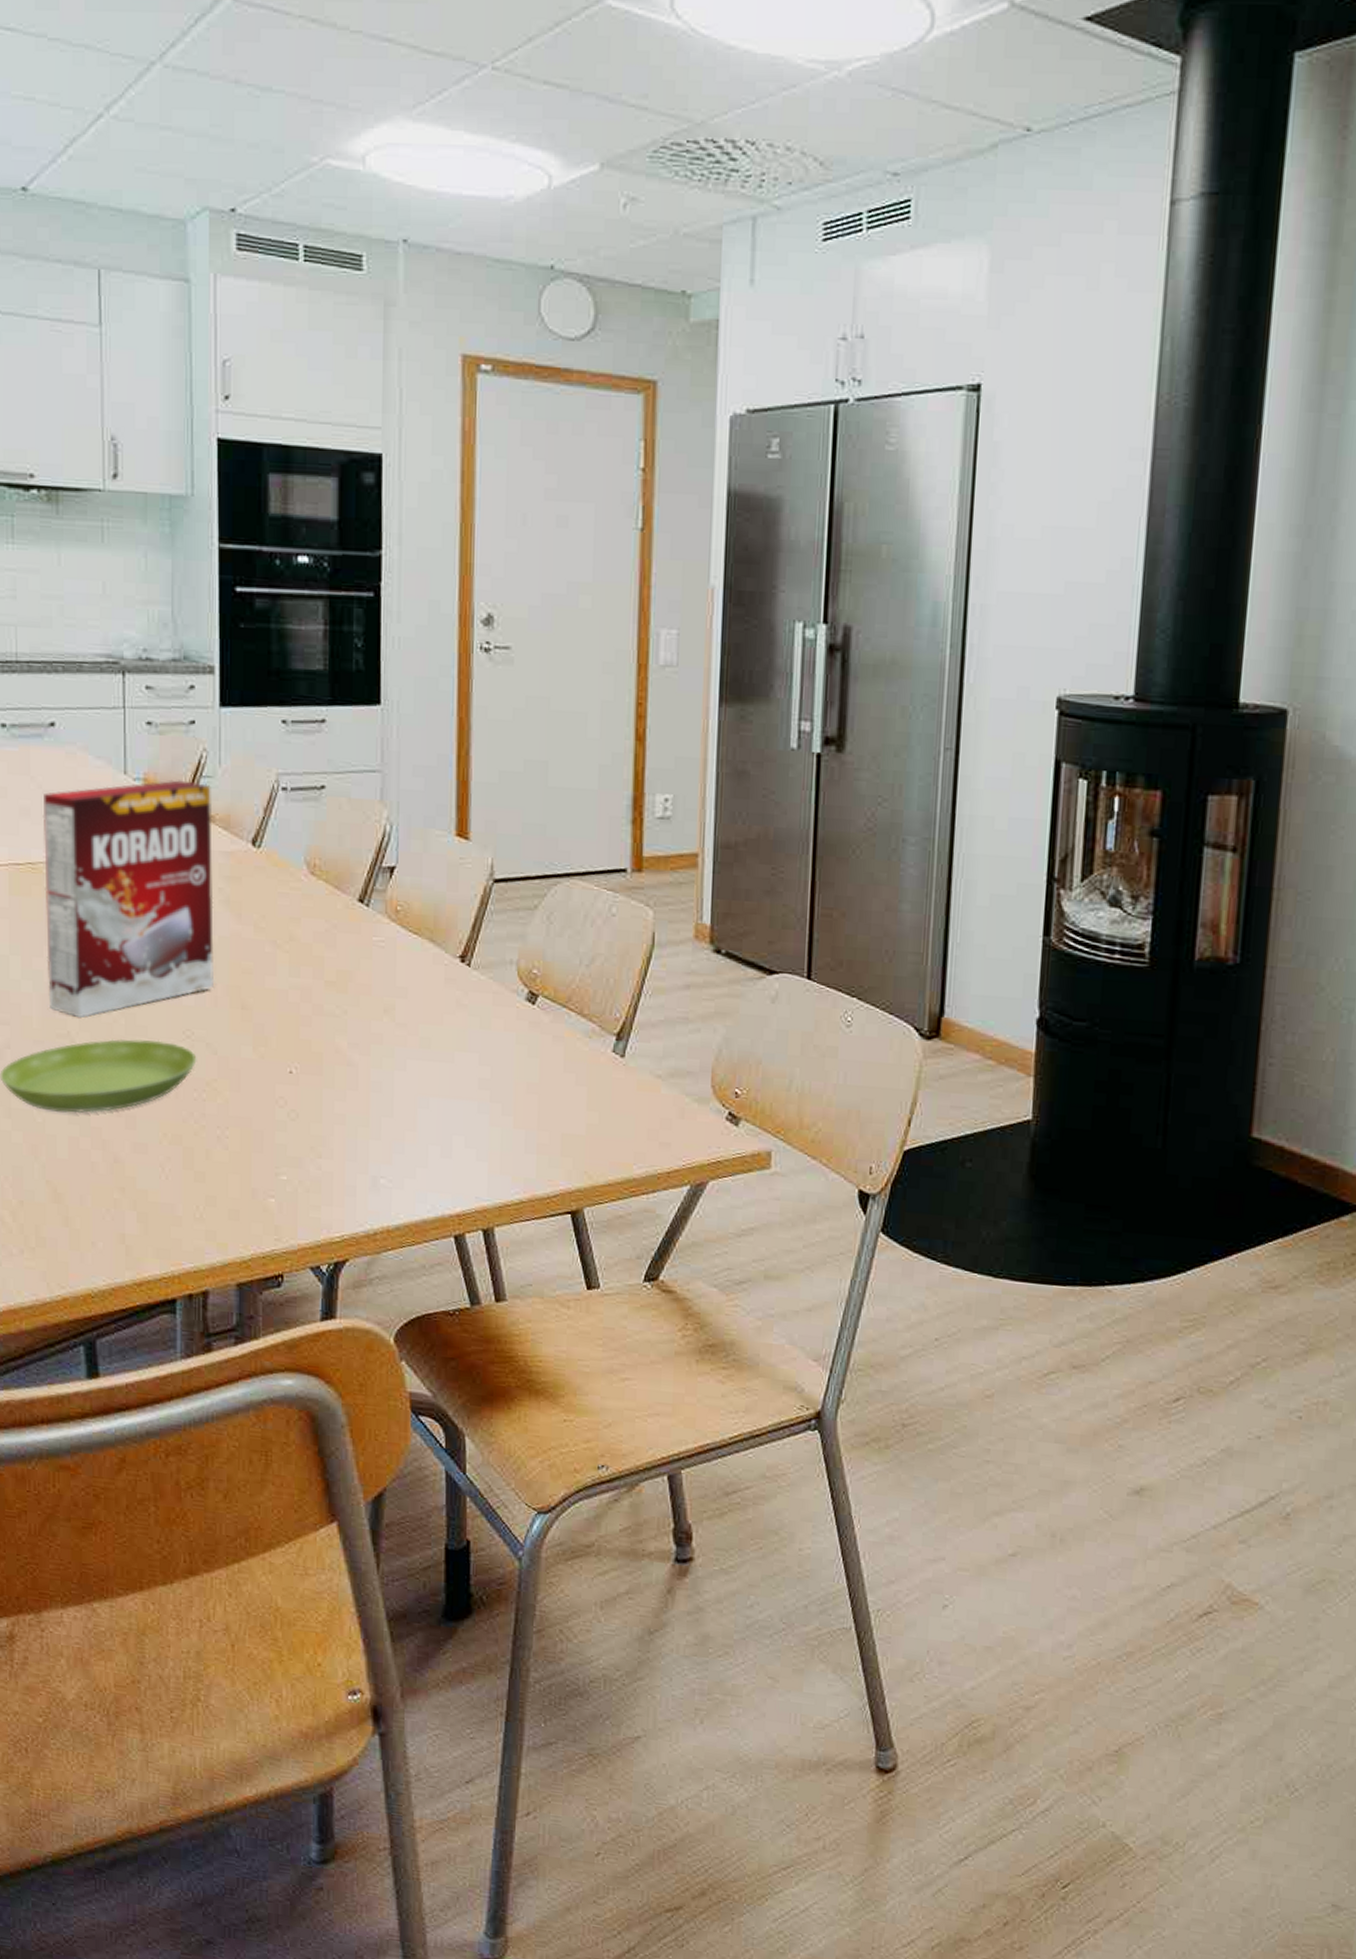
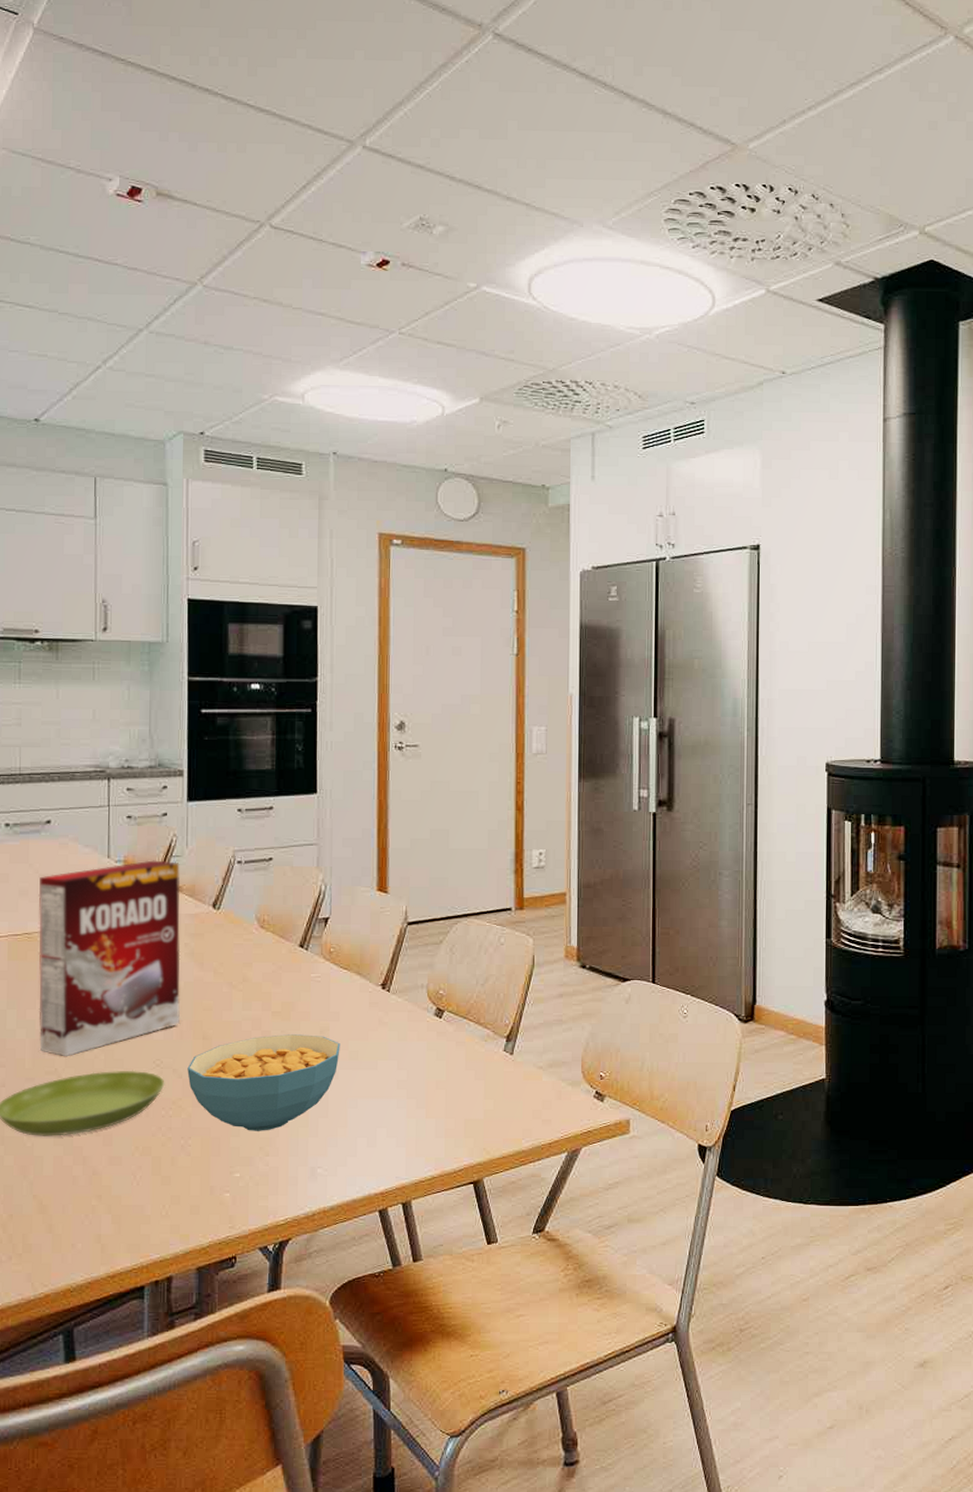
cereal bowl: none [223,1010,409,1128] -> present [187,1034,340,1131]

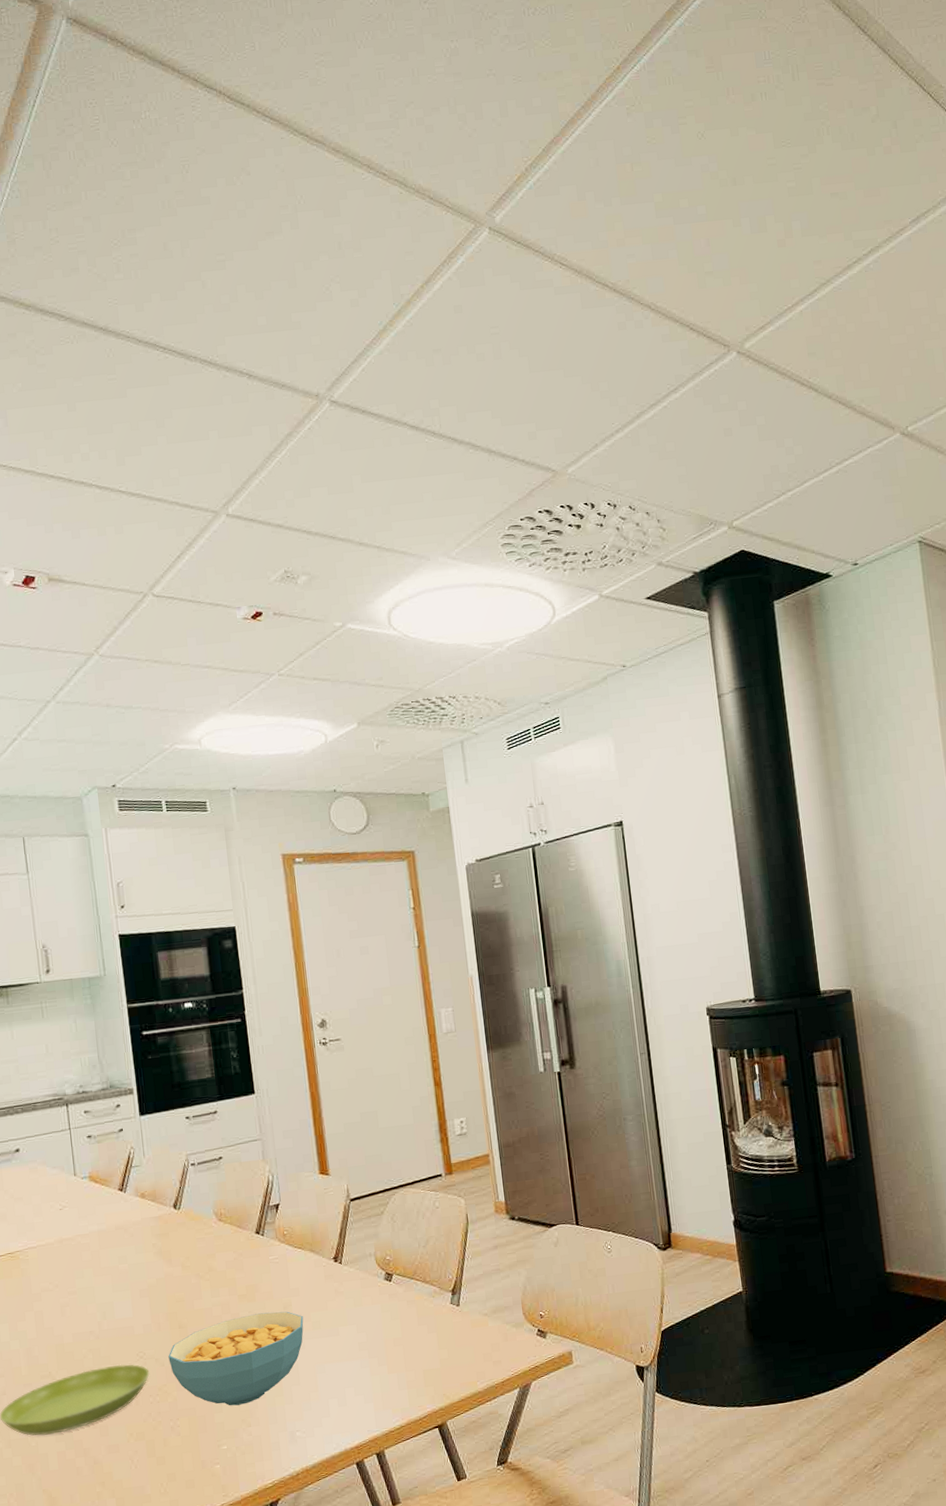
cereal box: present [38,860,181,1057] -> none [15,1171,157,1361]

